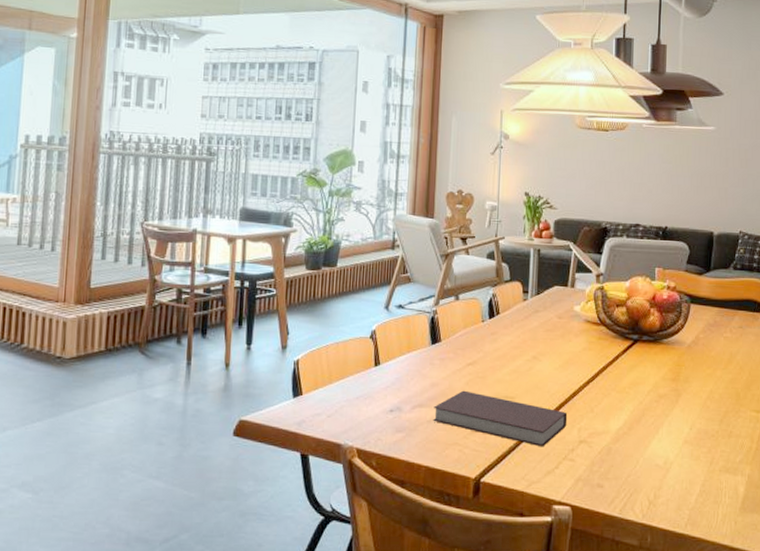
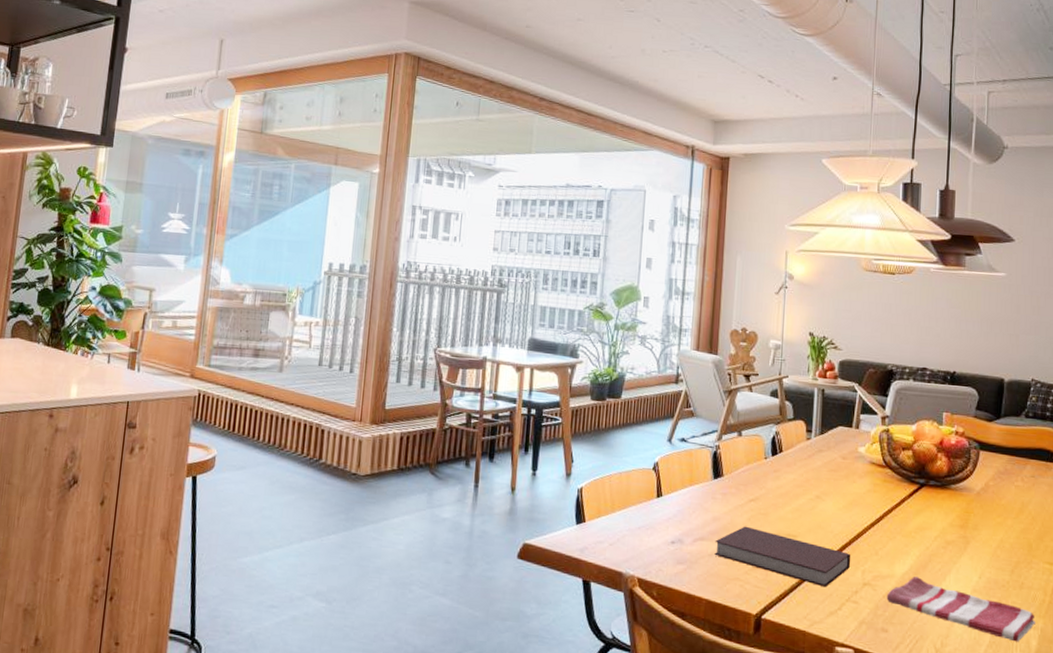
dish towel: none [602,431,743,489] -> present [886,577,1035,642]

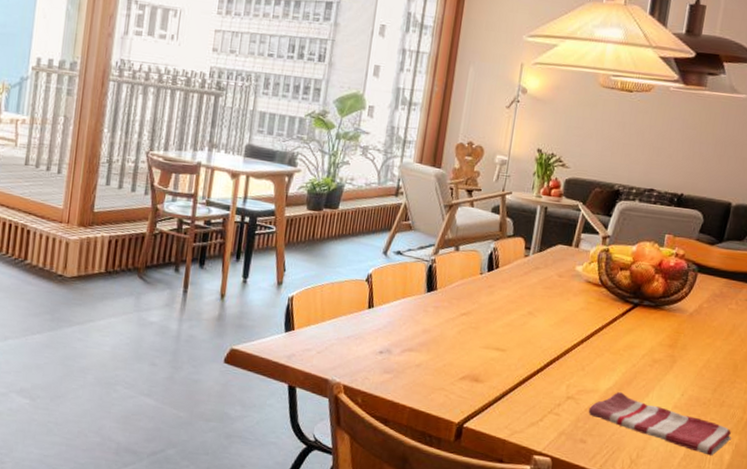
notebook: present [714,526,851,588] -> none [422,338,558,400]

